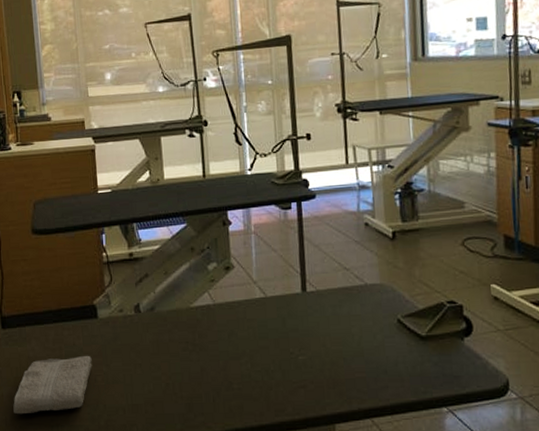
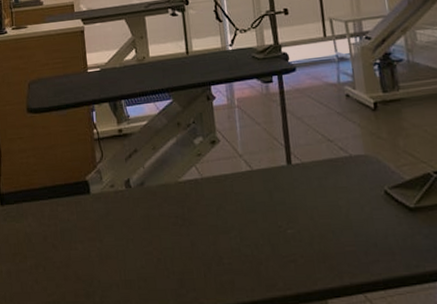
washcloth: present [13,355,93,415] -> none [12,230,86,291]

